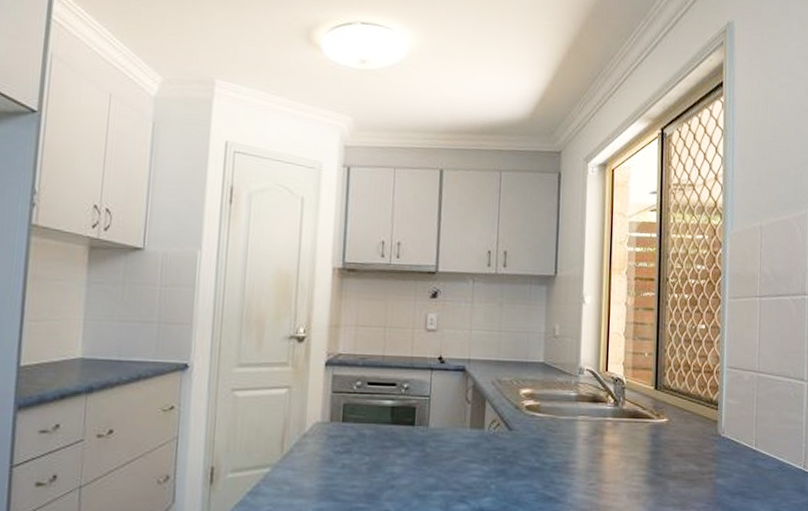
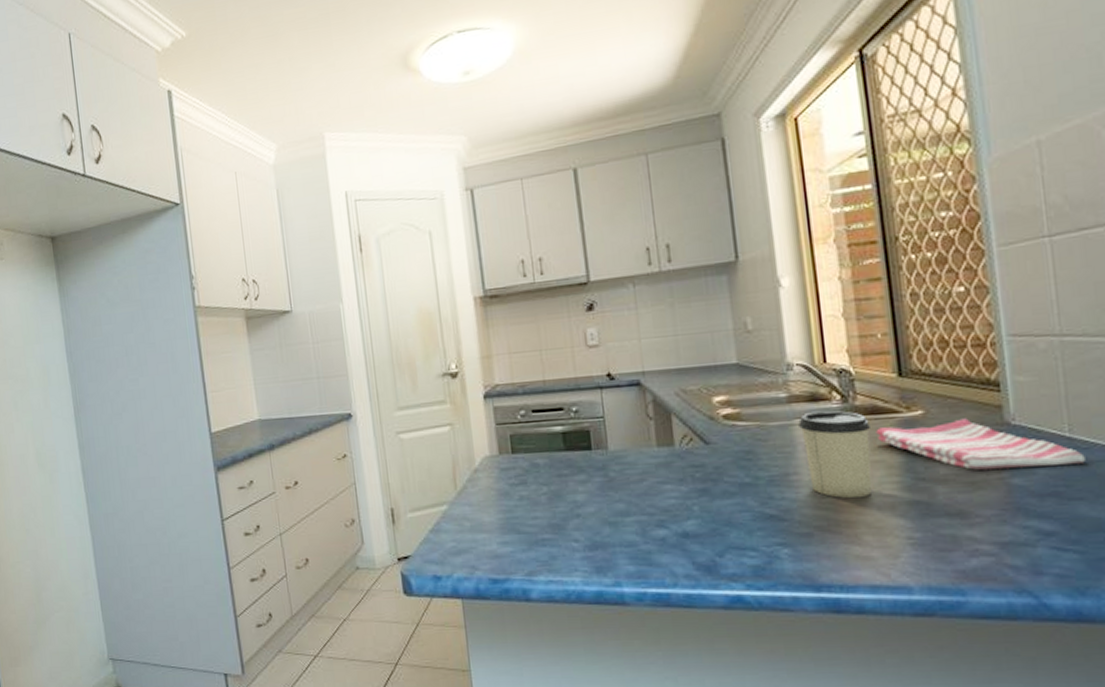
cup: none [581,411,631,487] -> present [798,410,873,499]
dish towel: none [634,428,762,471] -> present [876,418,1085,470]

